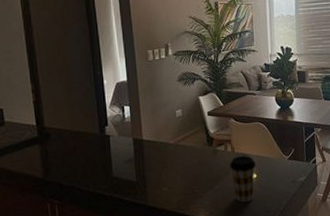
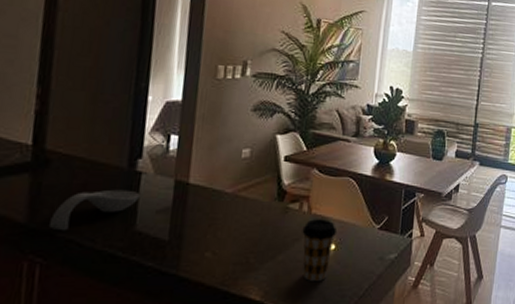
spoon rest: none [58,149,112,181] -> present [49,189,140,231]

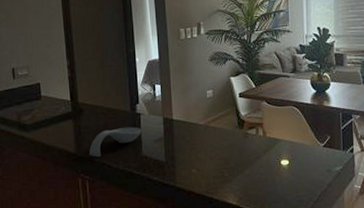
coffee cup: present [302,219,338,282] -> none [261,141,289,190]

